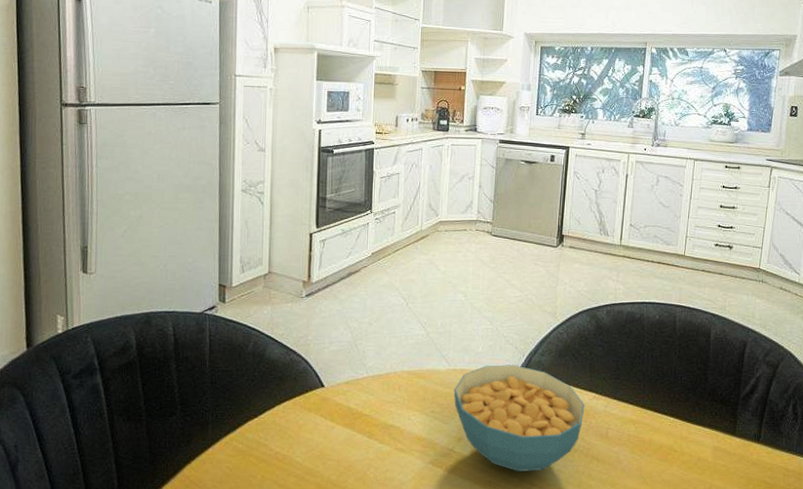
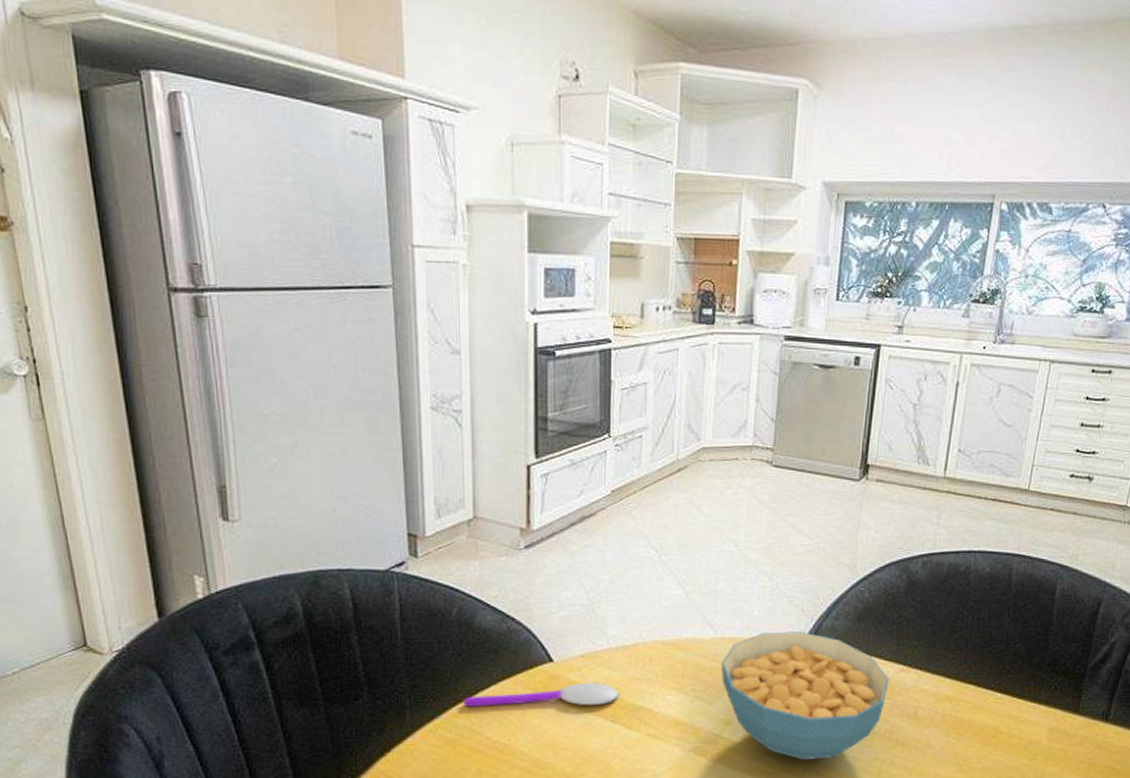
spoon: none [253,404,374,424] -> present [463,683,619,706]

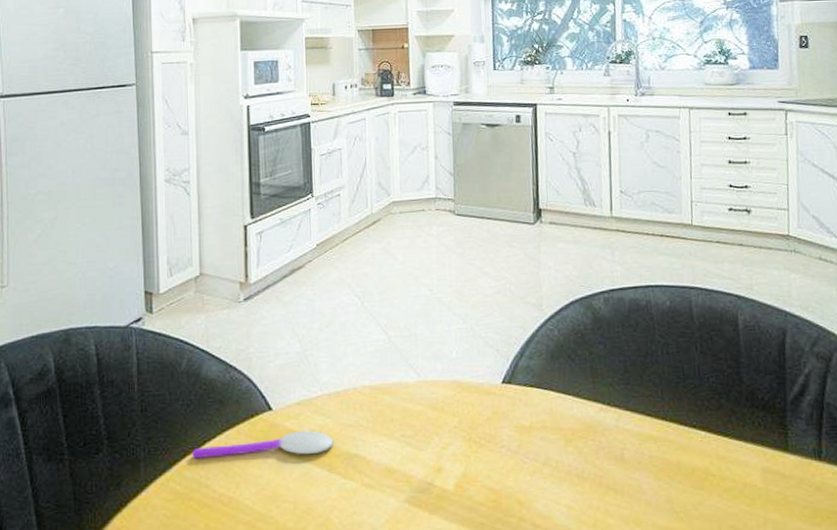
cereal bowl: present [720,631,889,760] -> none [426,372,591,509]

